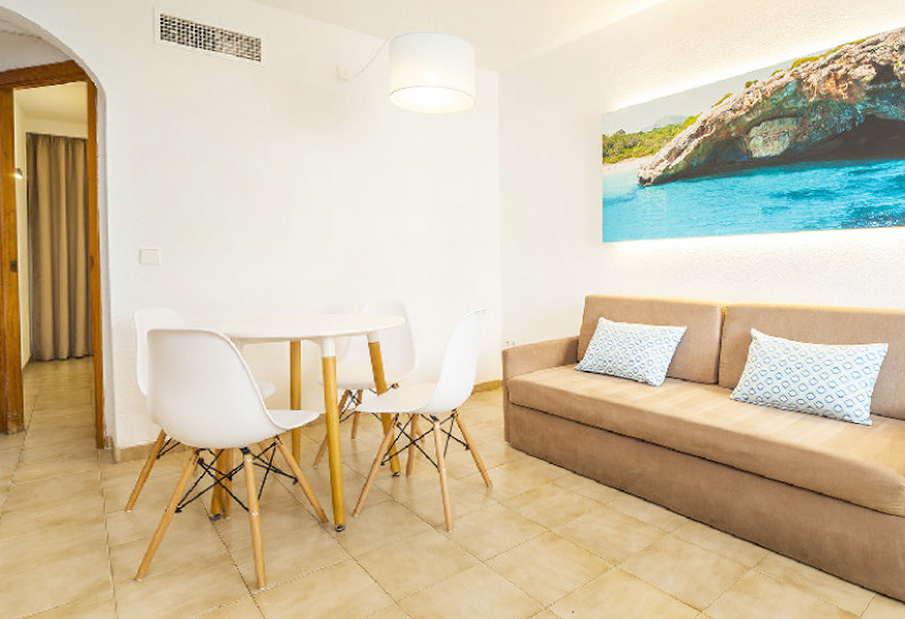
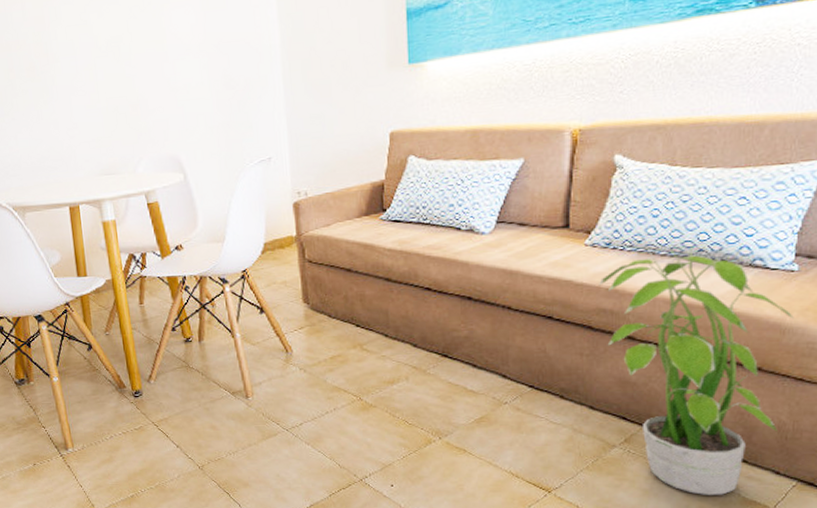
potted plant: none [739,402,870,608] -> present [599,246,794,495]

